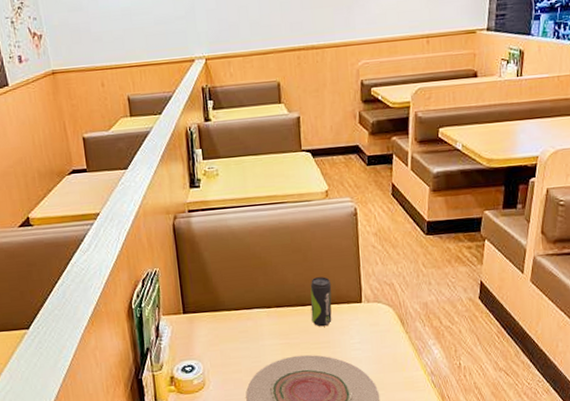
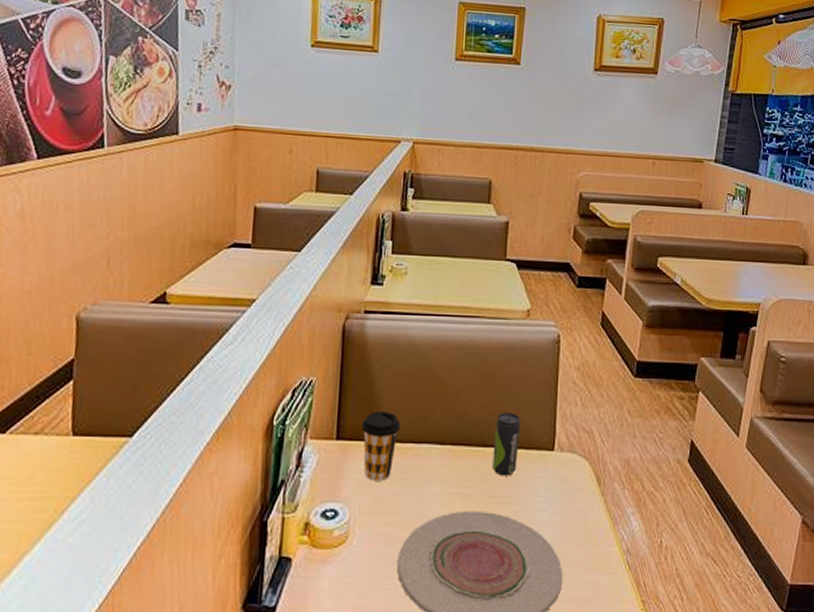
coffee cup: none [201,287,232,341] -> present [361,411,400,481]

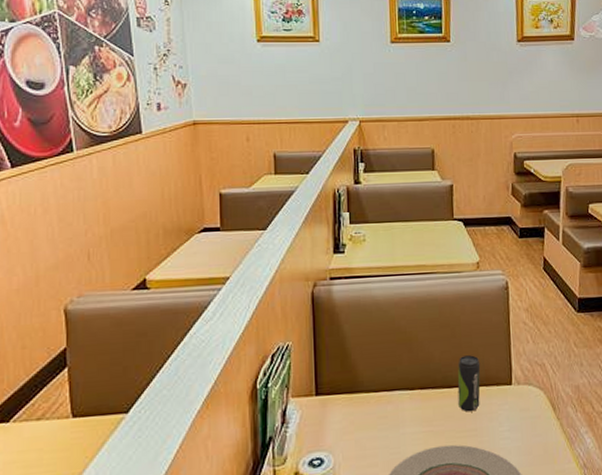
coffee cup: present [361,411,400,481] -> none [336,365,372,429]

